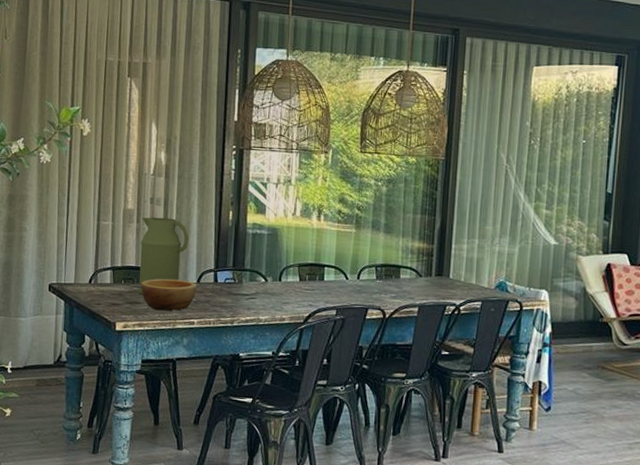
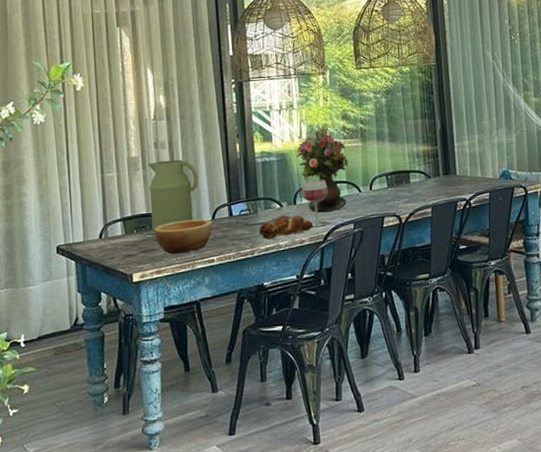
bread loaf: none [241,290,296,312] -> present [258,215,314,239]
bouquet: none [287,207,339,295] -> present [296,127,349,213]
wineglass: none [288,259,315,308] -> present [301,179,329,227]

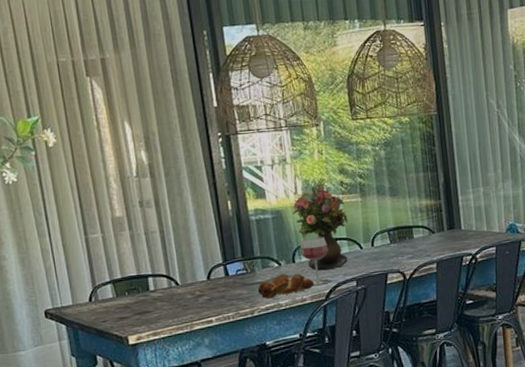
water jug: present [148,159,198,241] -> none [134,218,190,303]
bowl: present [154,219,213,254] -> none [146,279,209,316]

